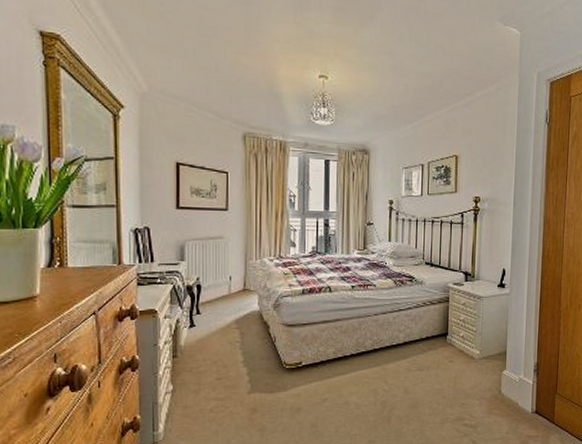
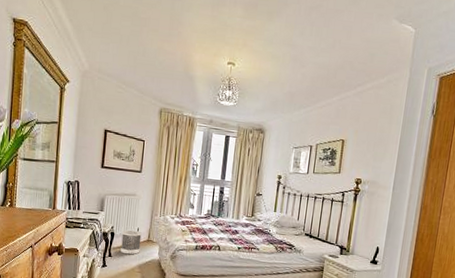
wastebasket: none [211,279,235,309] -> present [120,230,142,255]

